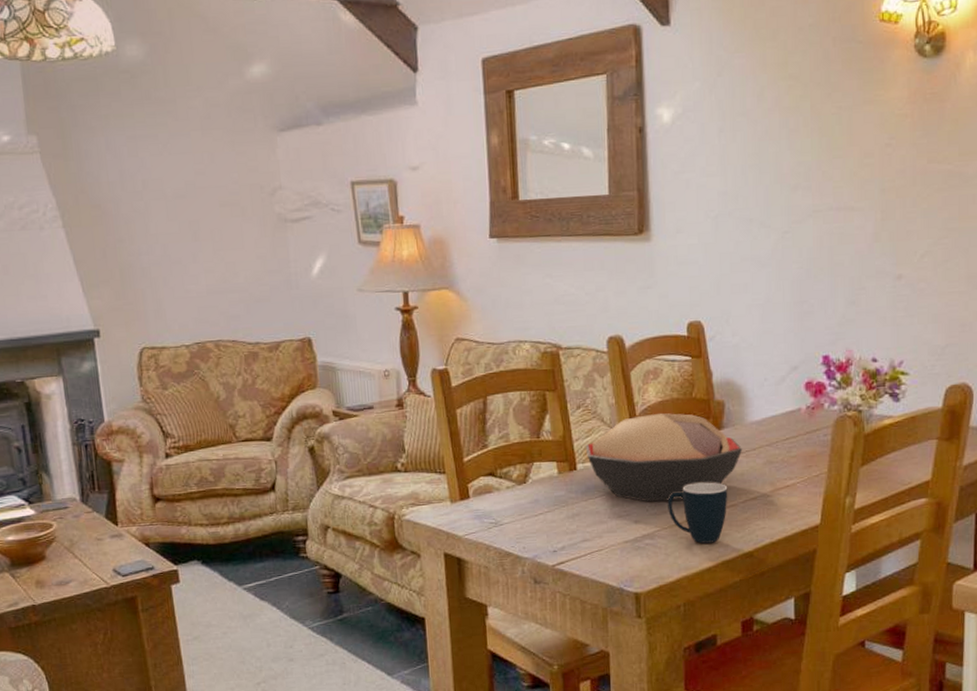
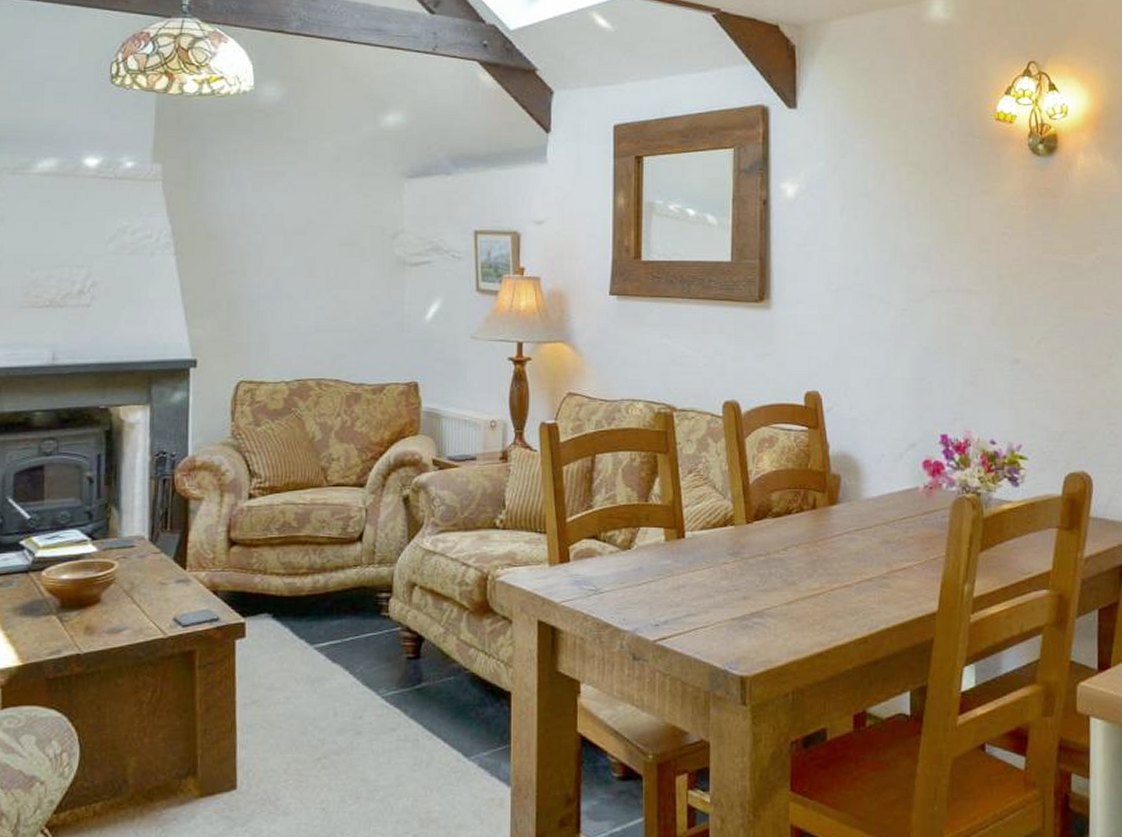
decorative bowl: present [585,412,743,502] -> none [695,483,859,577]
mug: present [667,482,728,544] -> none [779,559,842,626]

